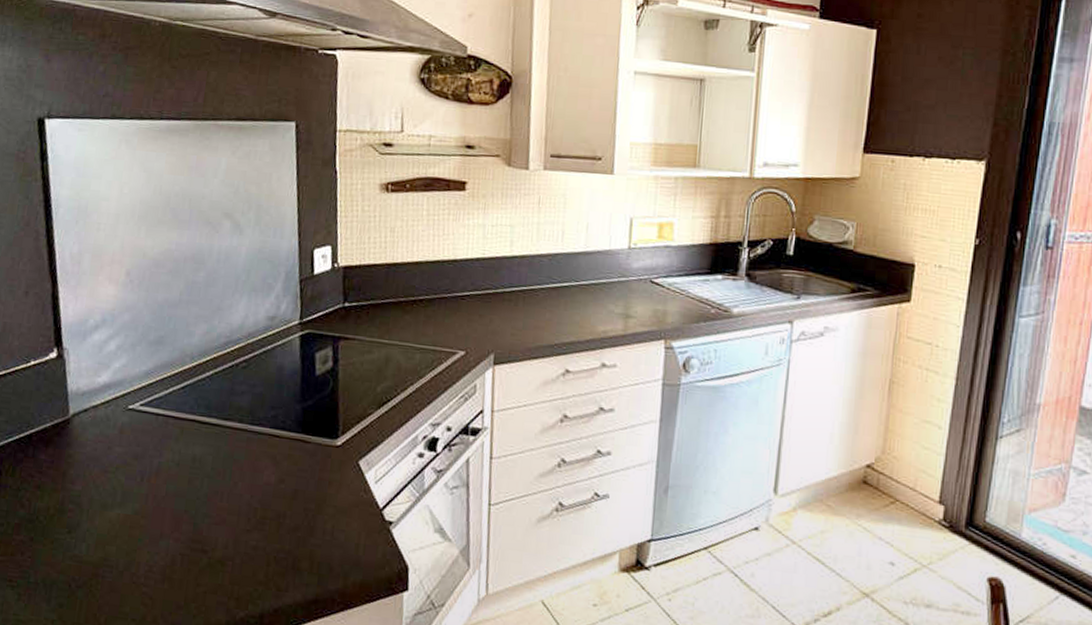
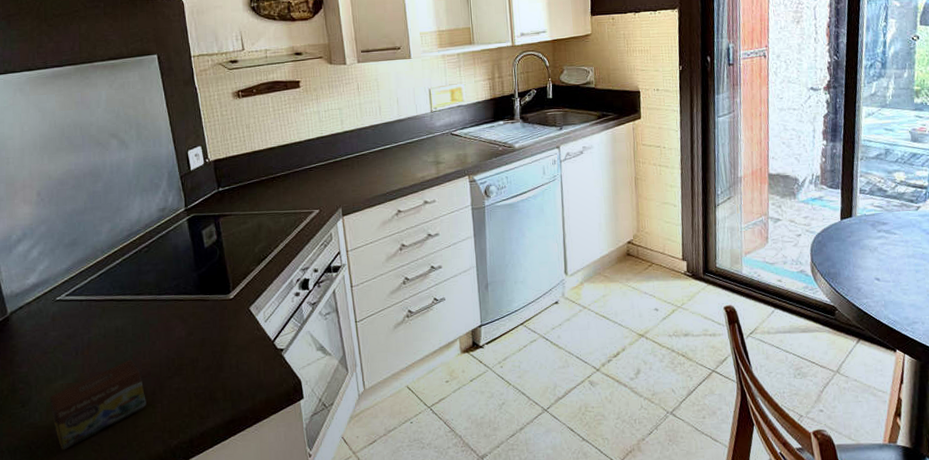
tea box: none [101,499,216,597] -> present [49,360,147,450]

